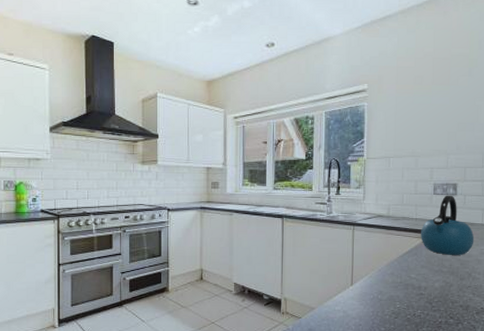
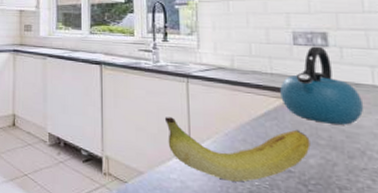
fruit: none [333,260,437,307] -> present [164,117,311,182]

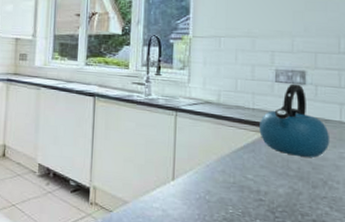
fruit: present [164,117,311,182] -> none [151,149,281,210]

